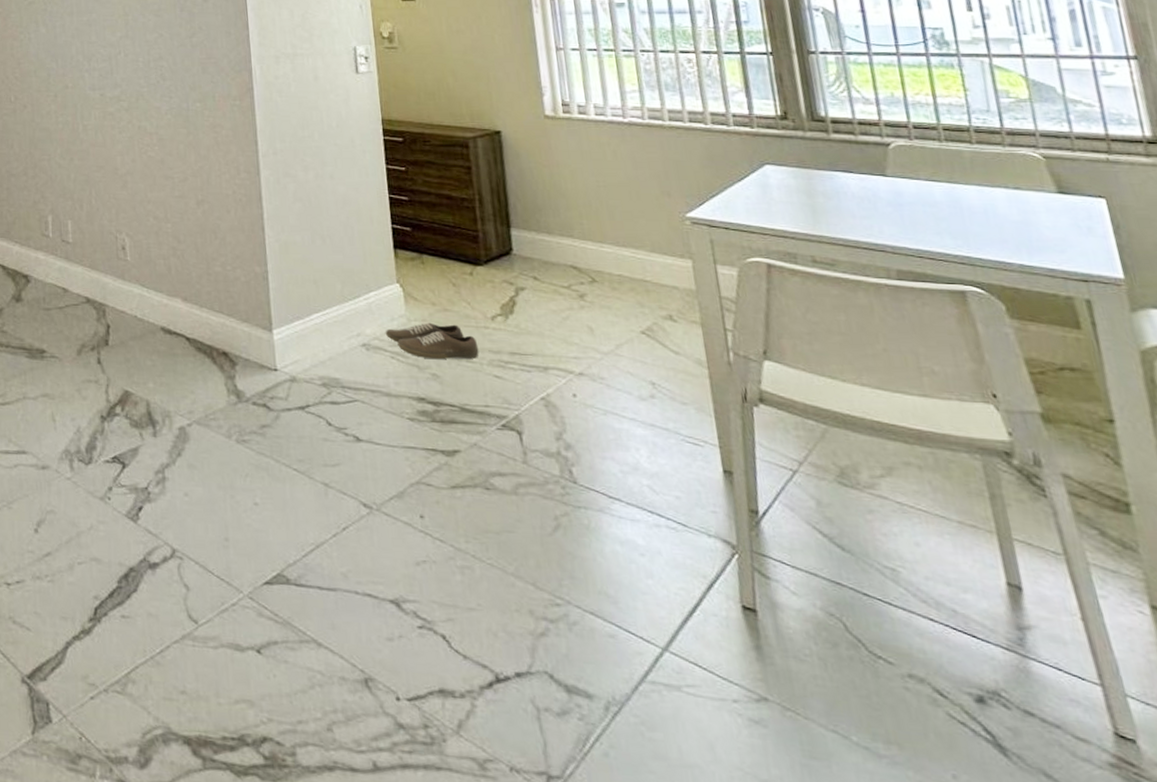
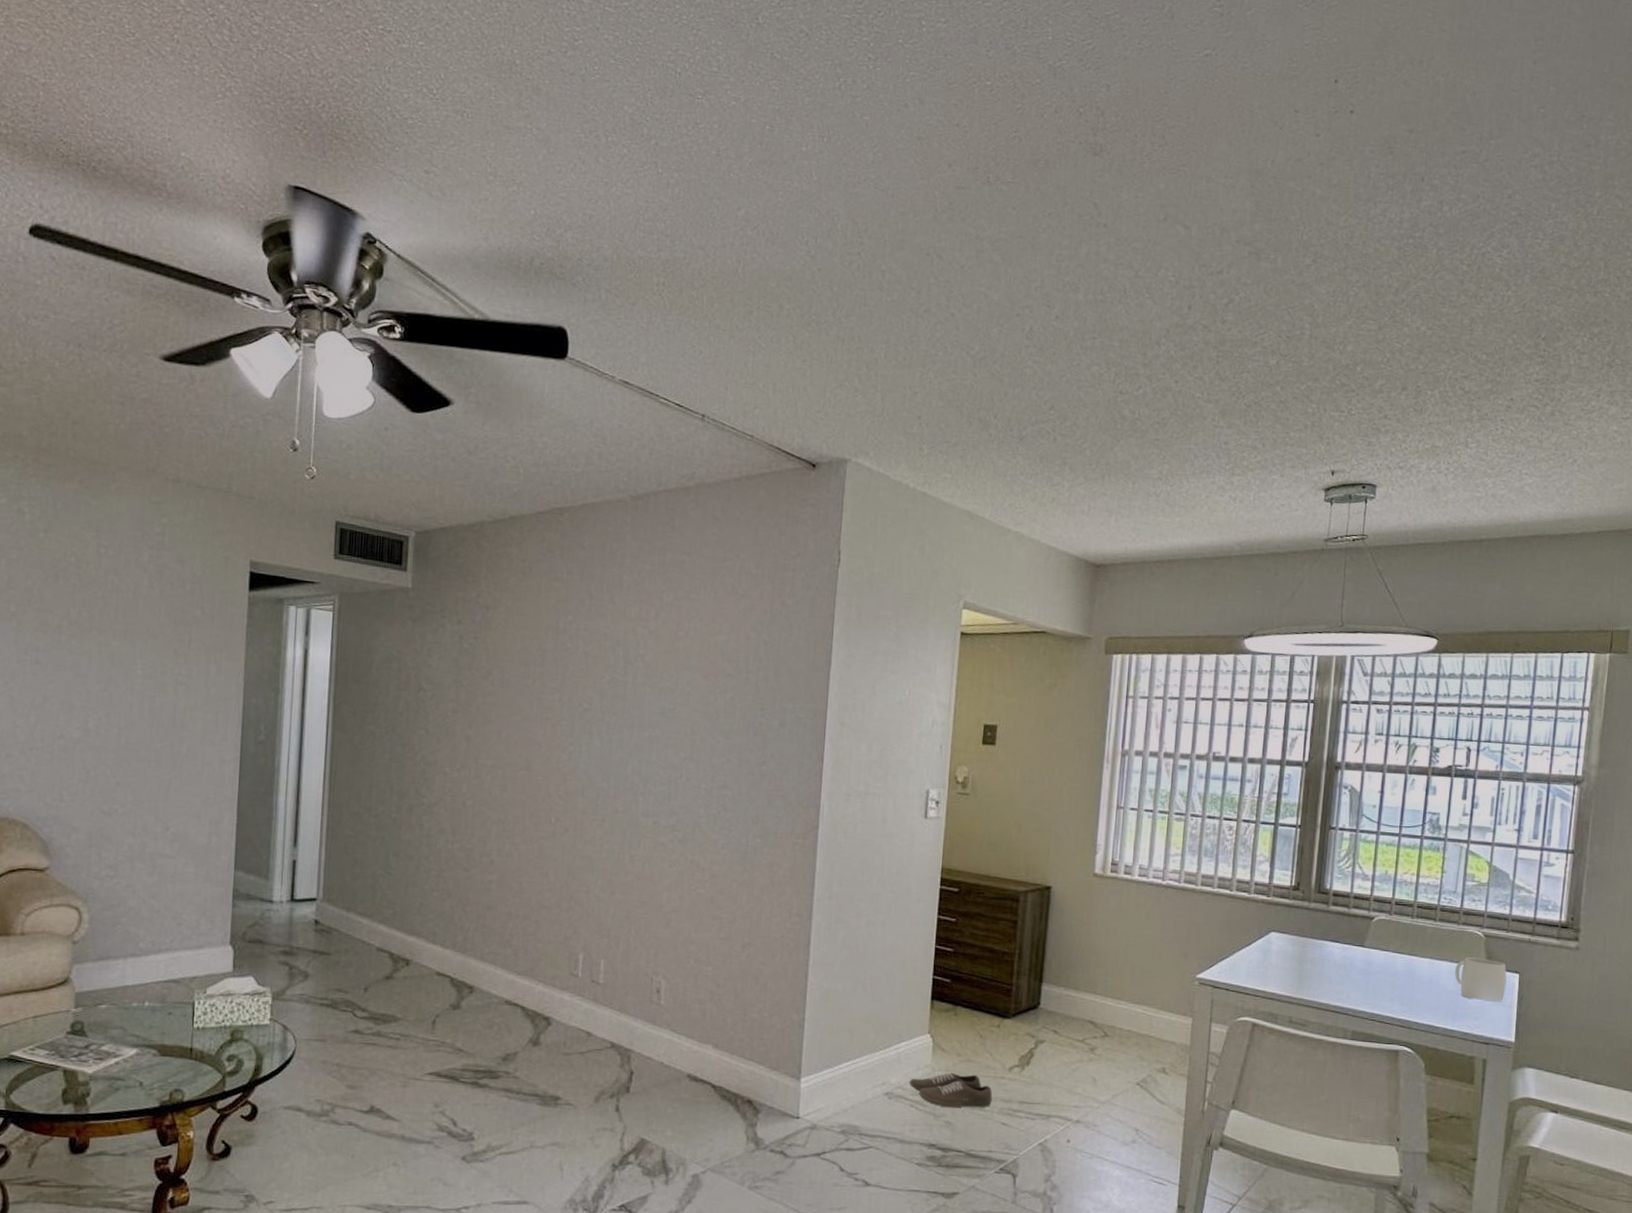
mug: none [1014,182,1093,233] -> present [1455,957,1507,1003]

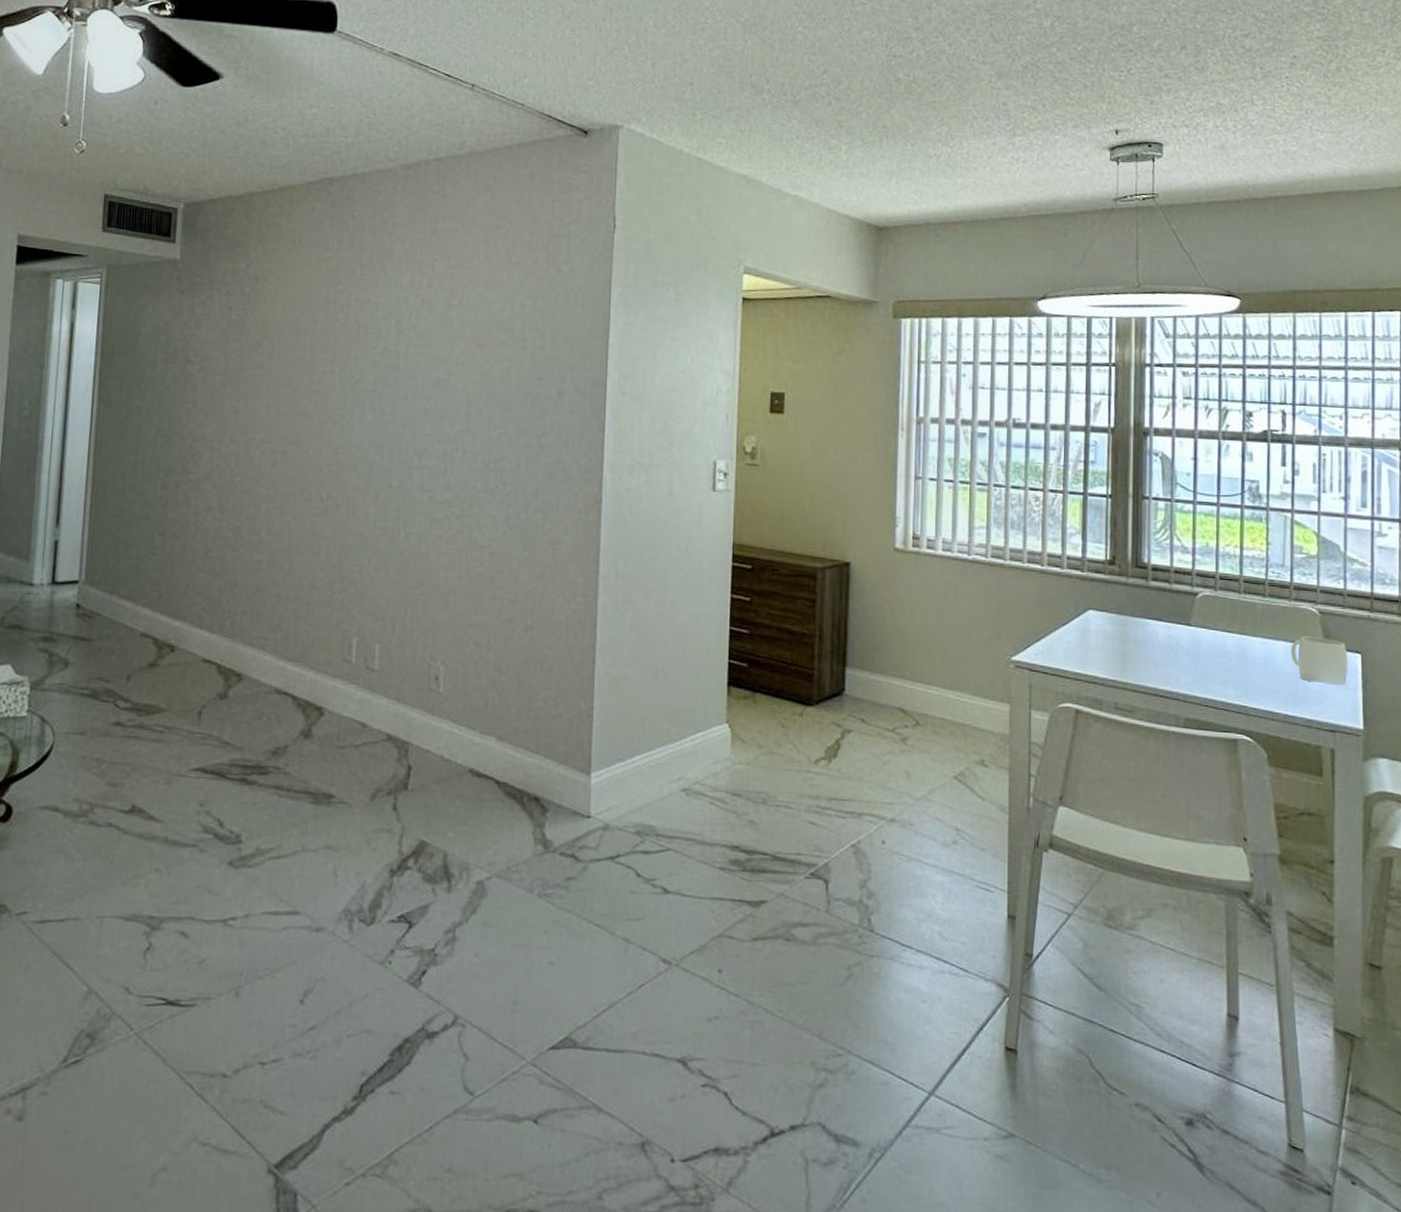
shoe: present [909,1072,993,1107] -> none [707,766,798,805]

